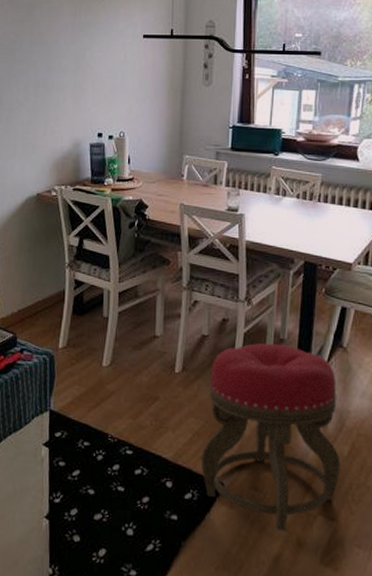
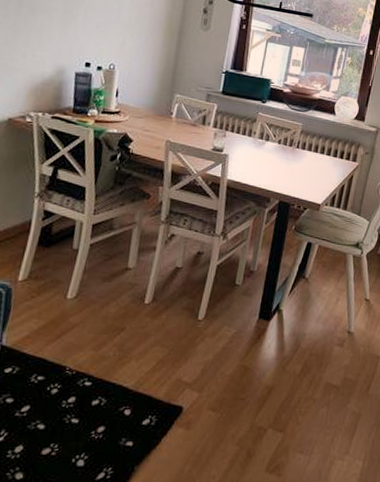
stool: present [201,343,341,532] -> none [162,274,297,446]

